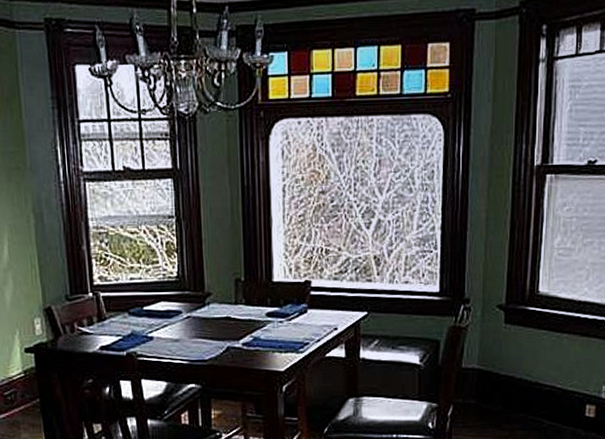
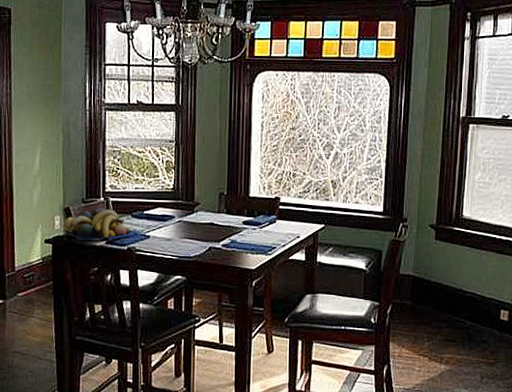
fruit bowl: none [46,305,134,347] -> present [64,207,134,241]

